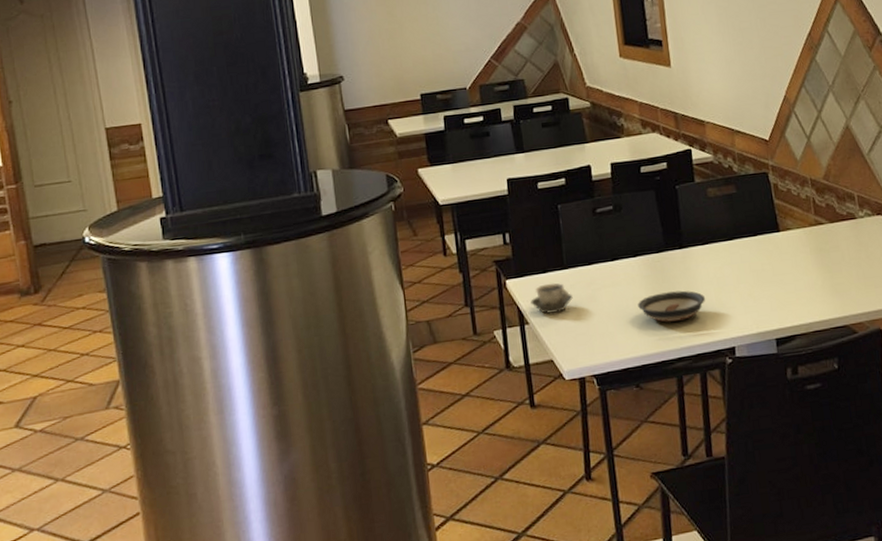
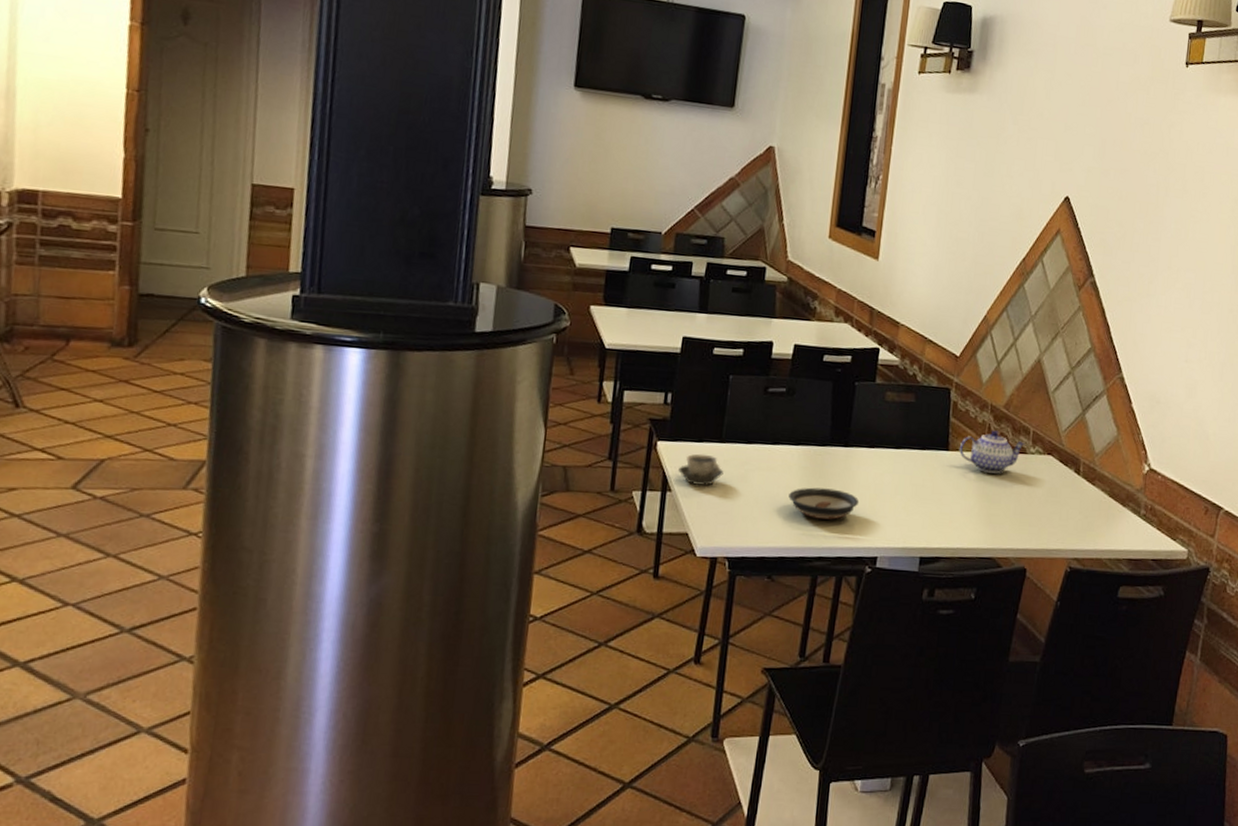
teapot: none [789,202,853,245] -> present [959,430,1026,474]

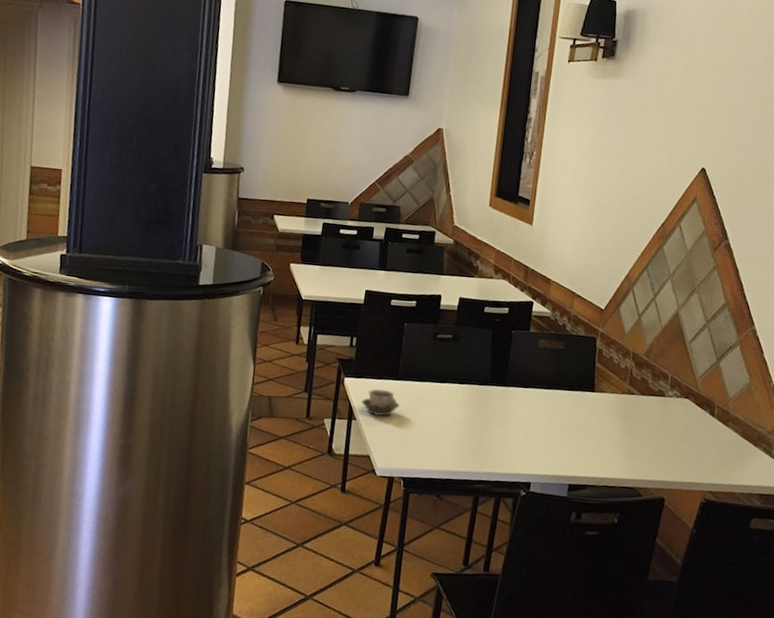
saucer: present [788,487,860,520] -> none [454,420,516,449]
teapot: present [959,430,1026,474] -> none [604,375,664,414]

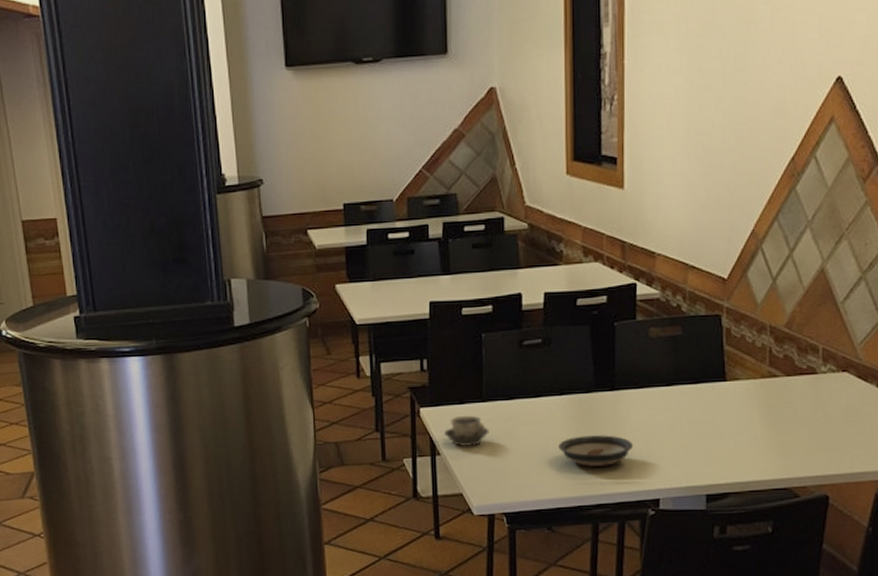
saucer: none [454,420,516,449] -> present [558,435,634,467]

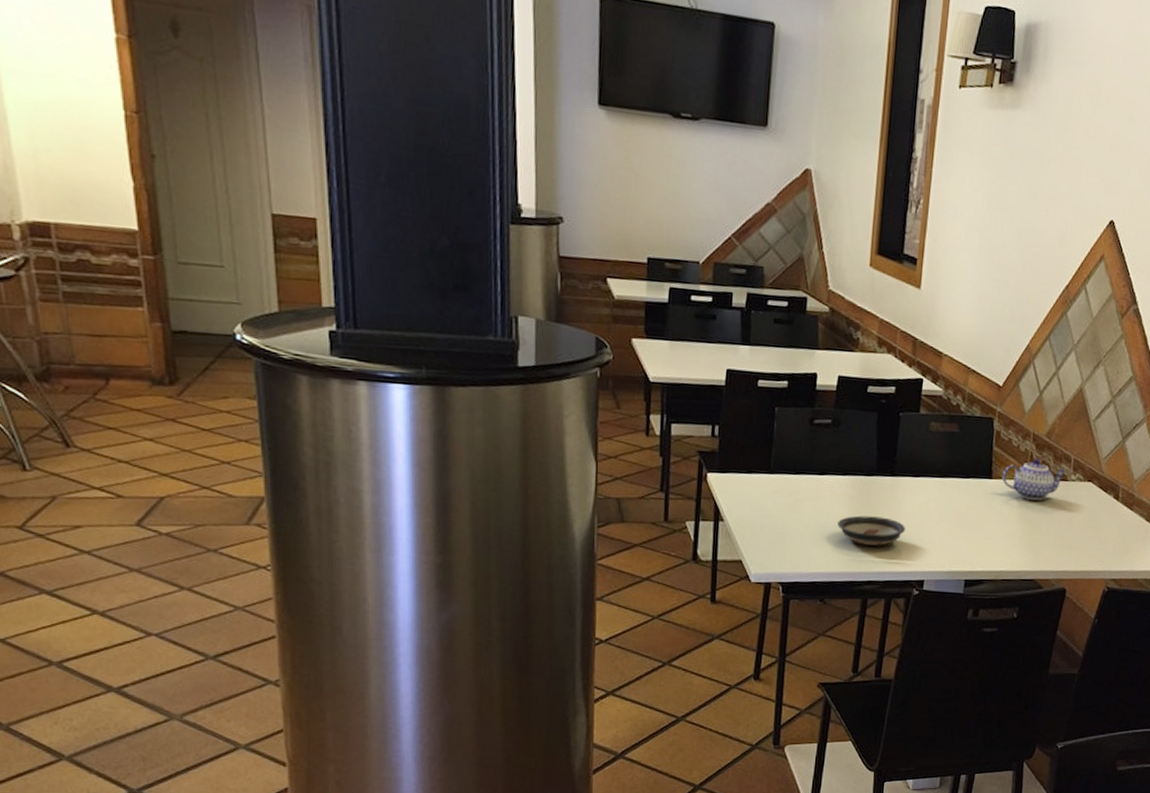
cup: present [444,415,489,446] -> none [729,484,774,515]
teapot: none [738,353,815,400] -> present [1002,458,1067,501]

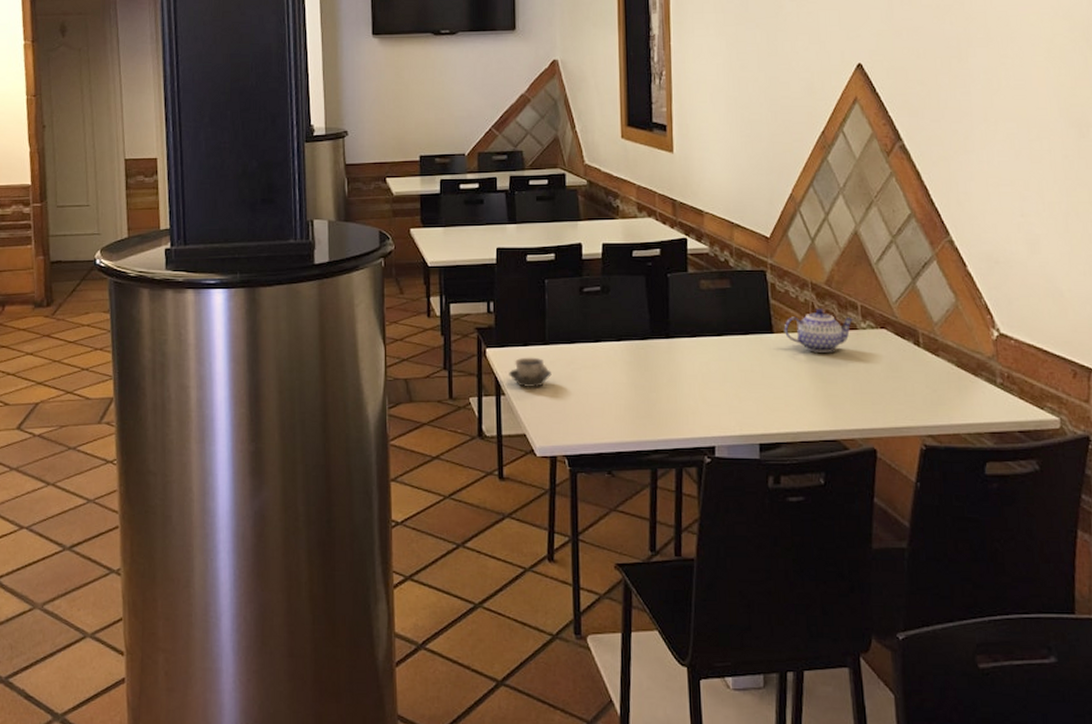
cup: none [729,484,774,515] -> present [509,357,552,387]
saucer: present [837,515,906,546] -> none [617,381,689,412]

